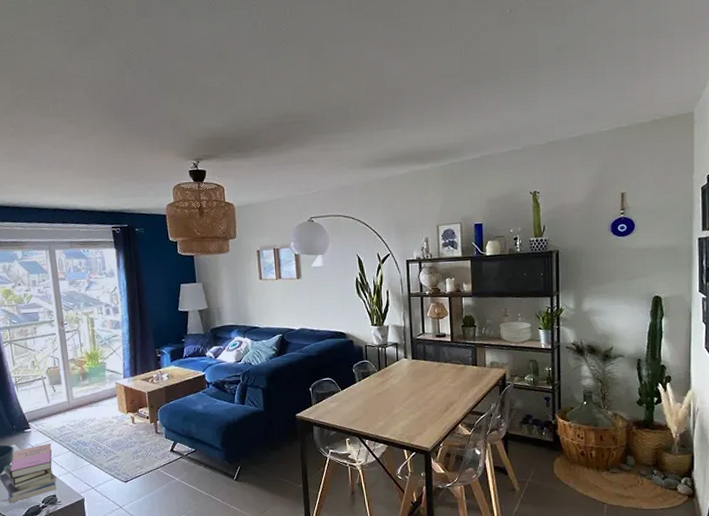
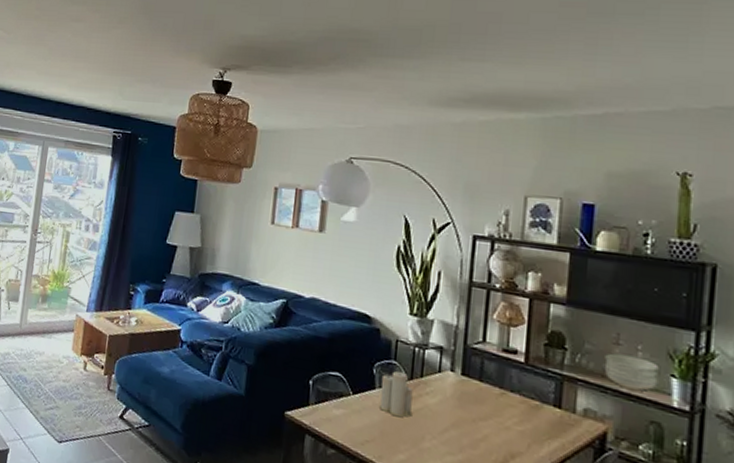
candle: none [359,366,384,398] -> present [380,370,413,418]

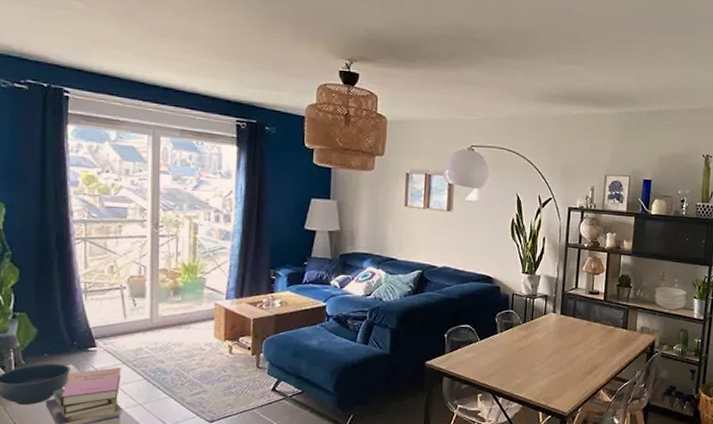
candle: present [380,370,413,418] -> none [501,317,526,353]

